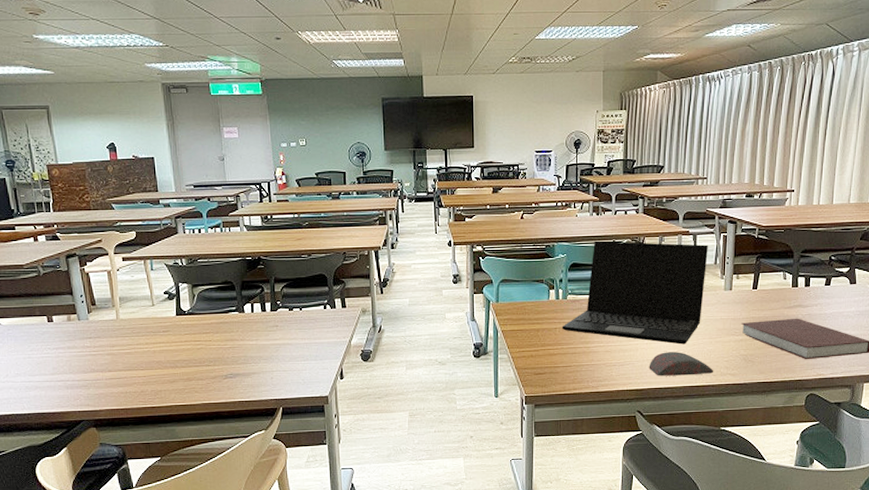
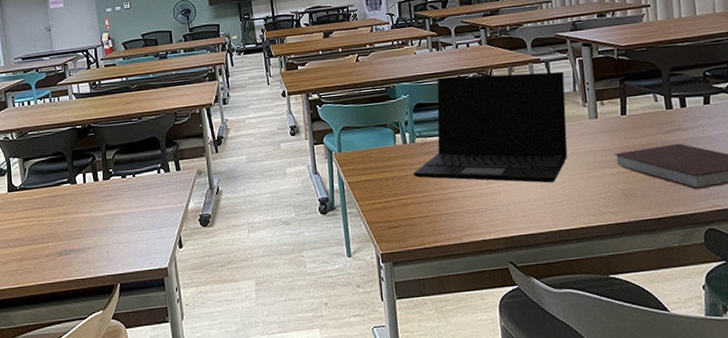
computer mouse: present [649,352,714,376] -> none [516,191,592,221]

